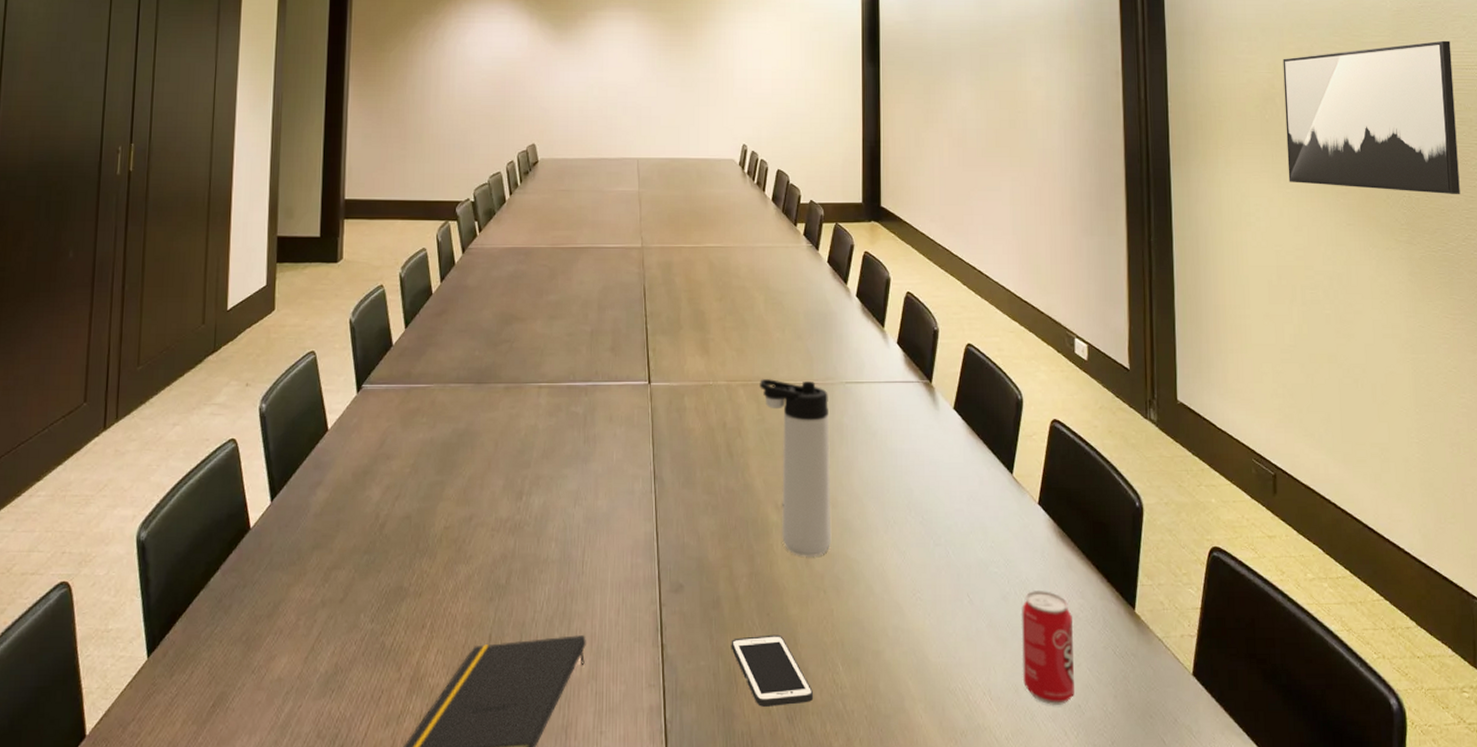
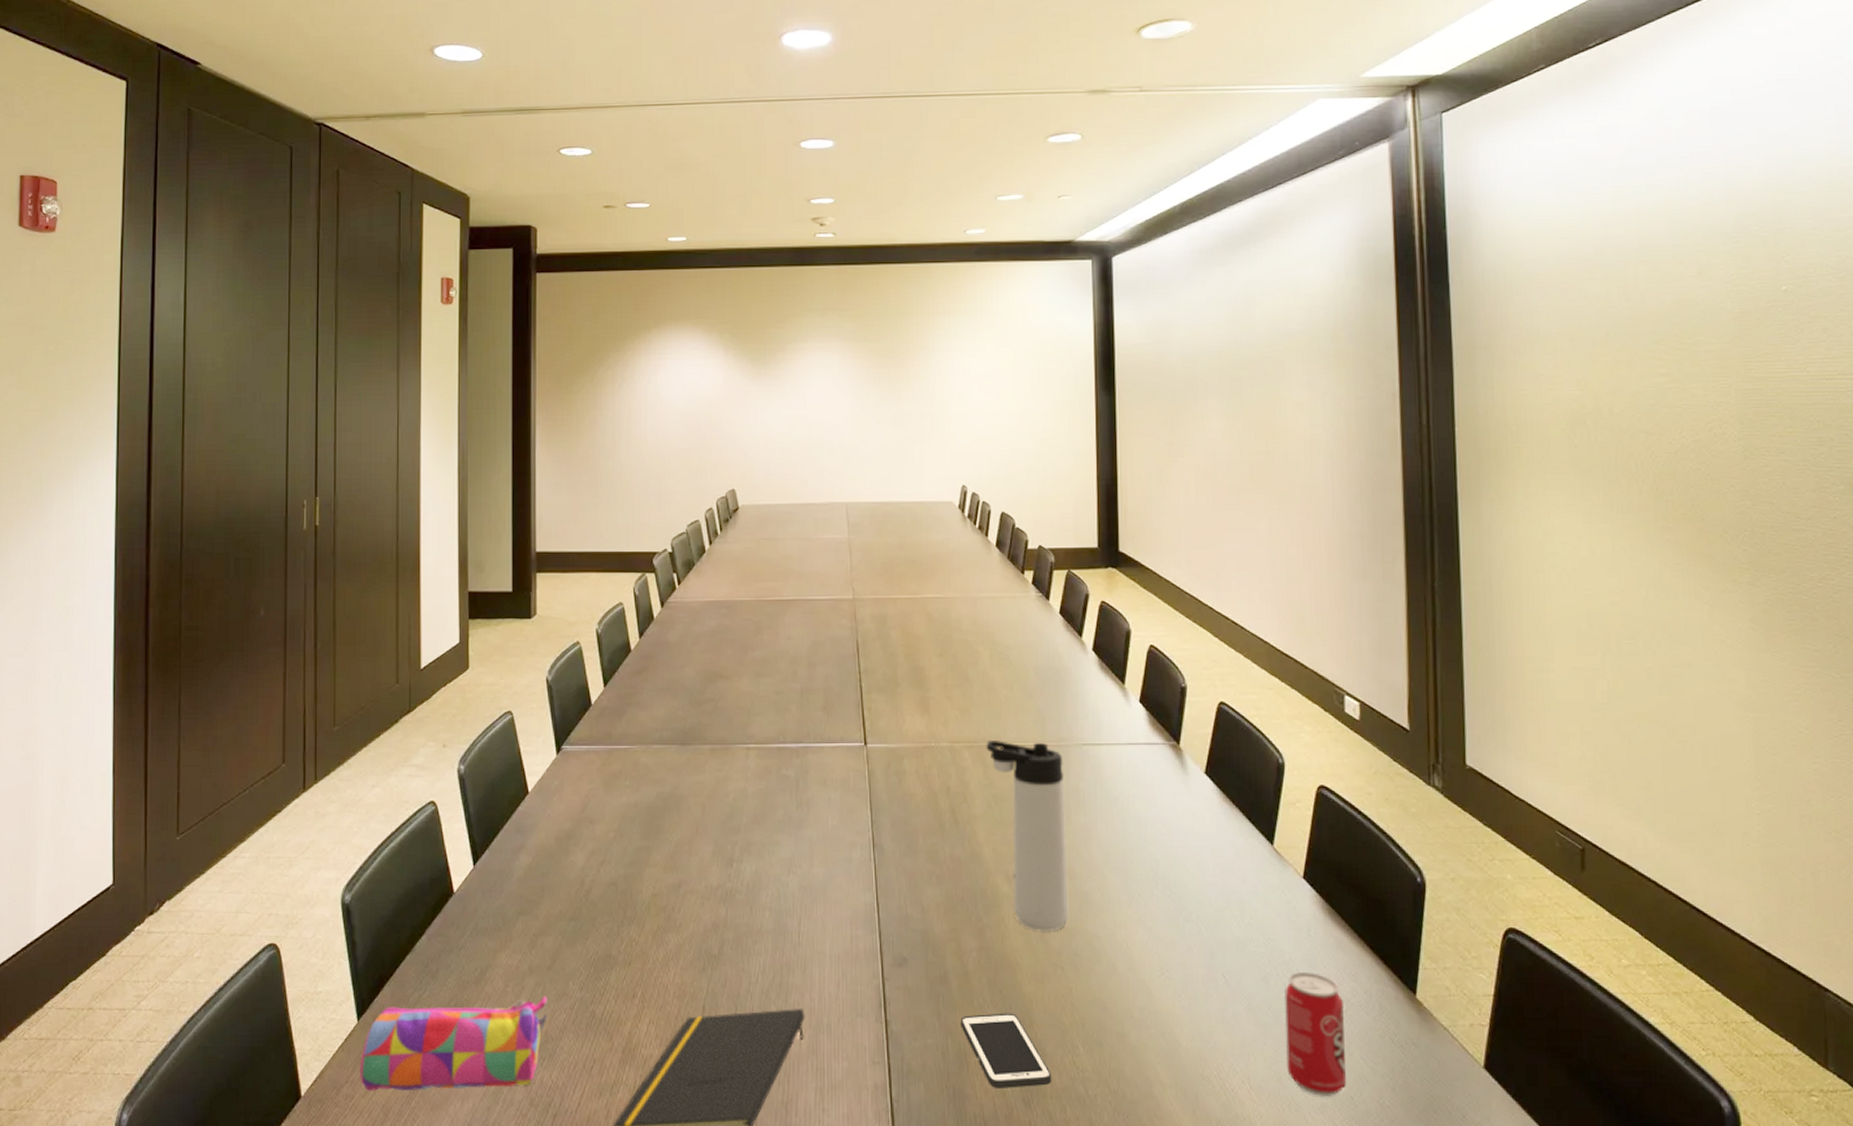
pencil case: none [147,629,338,728] -> present [360,996,547,1091]
wall art: present [1283,40,1460,195] -> none [1595,346,1817,528]

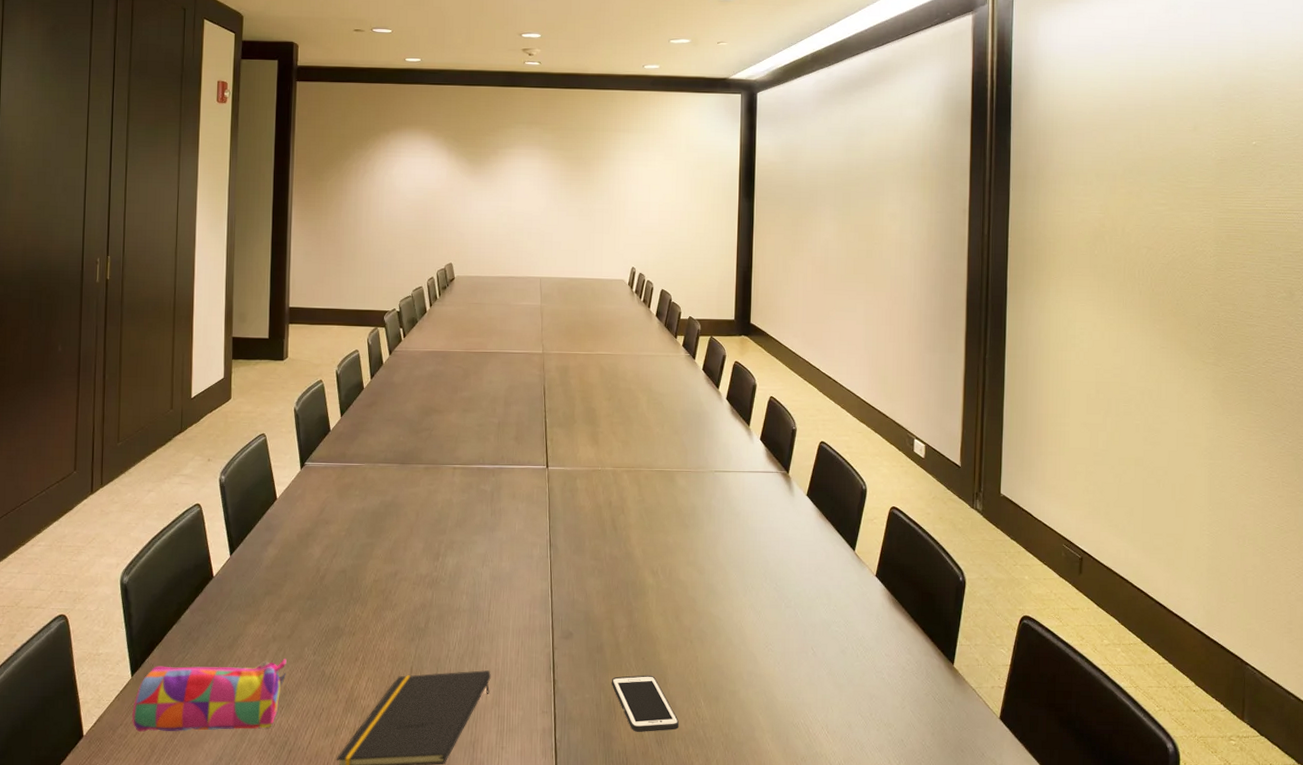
thermos bottle: present [986,741,1069,931] -> none [641,467,700,613]
beverage can: present [1283,972,1346,1096] -> none [855,647,901,739]

